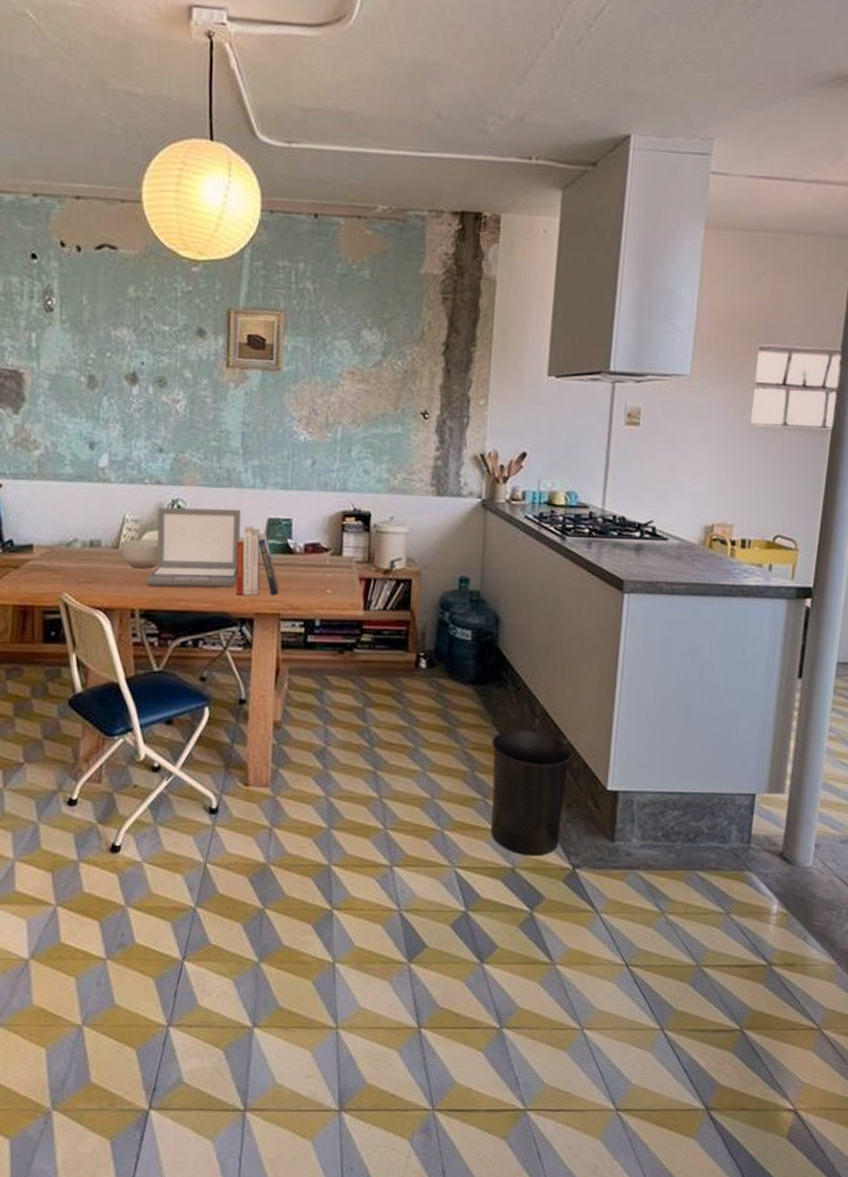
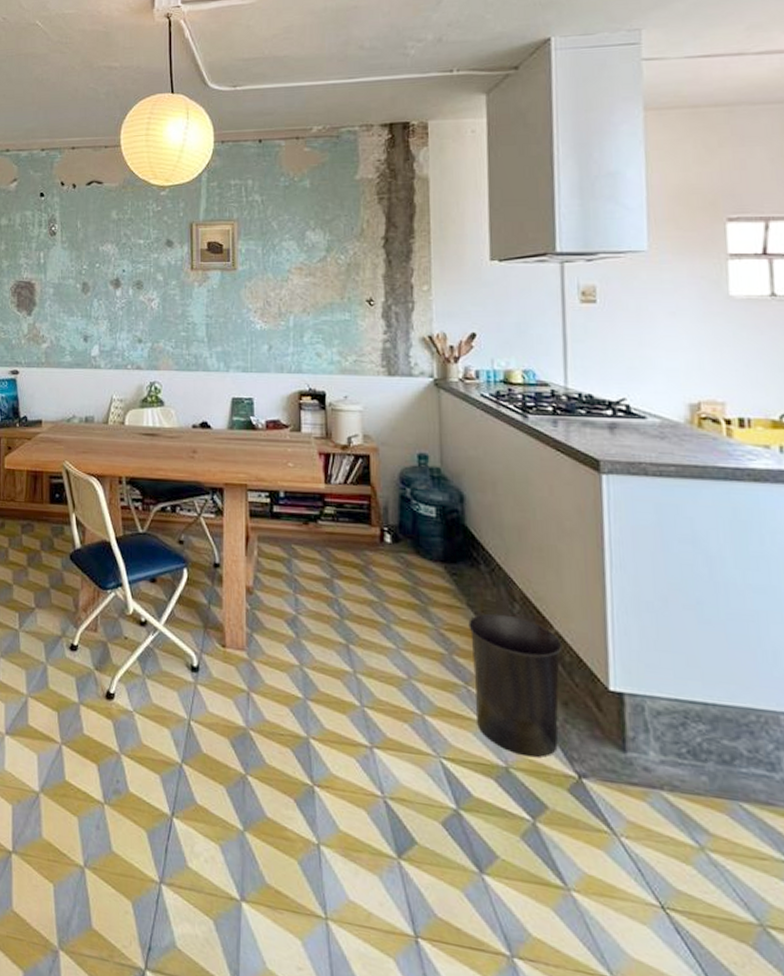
bowl: present [119,538,158,569] -> none [109,415,140,442]
laptop: present [145,508,242,588] -> none [130,389,209,460]
books: present [236,526,278,596] -> none [205,404,244,467]

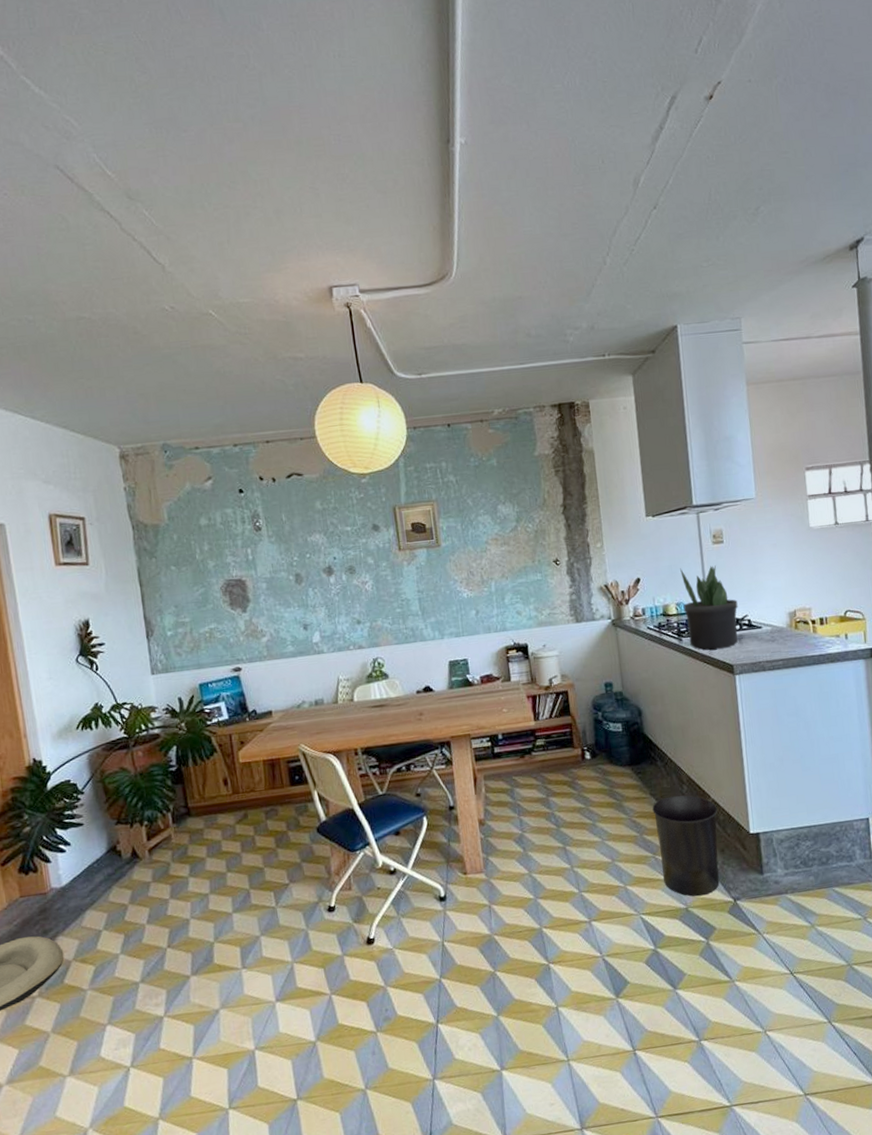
planter: none [532,328,612,438] -> present [680,565,738,650]

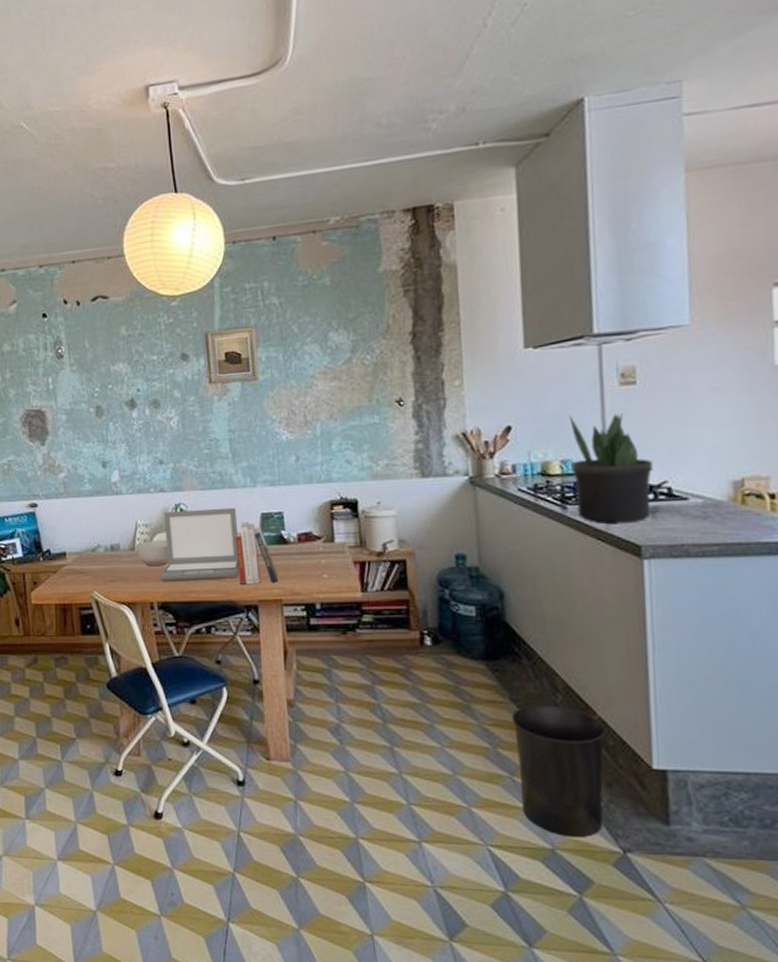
bowl: none [338,691,370,717] -> present [135,540,169,567]
laptop: none [361,658,433,729] -> present [159,507,240,582]
books: none [427,669,466,725] -> present [235,521,278,585]

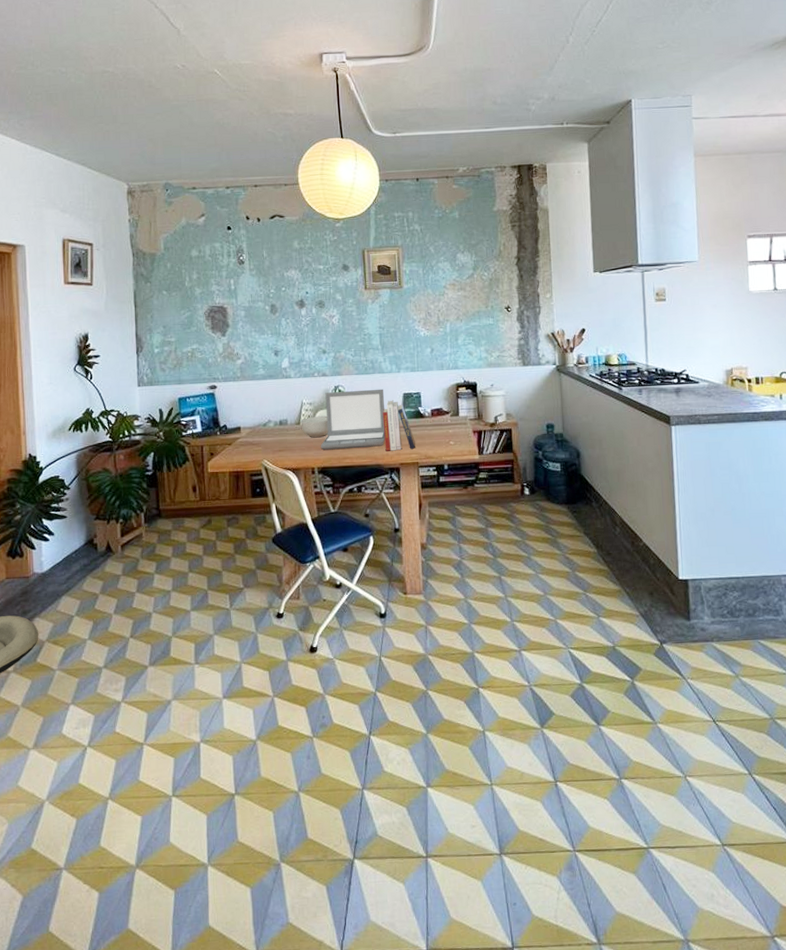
waste bin: present [512,705,606,838] -> none [585,536,649,636]
planter: present [569,413,653,524] -> none [623,321,677,401]

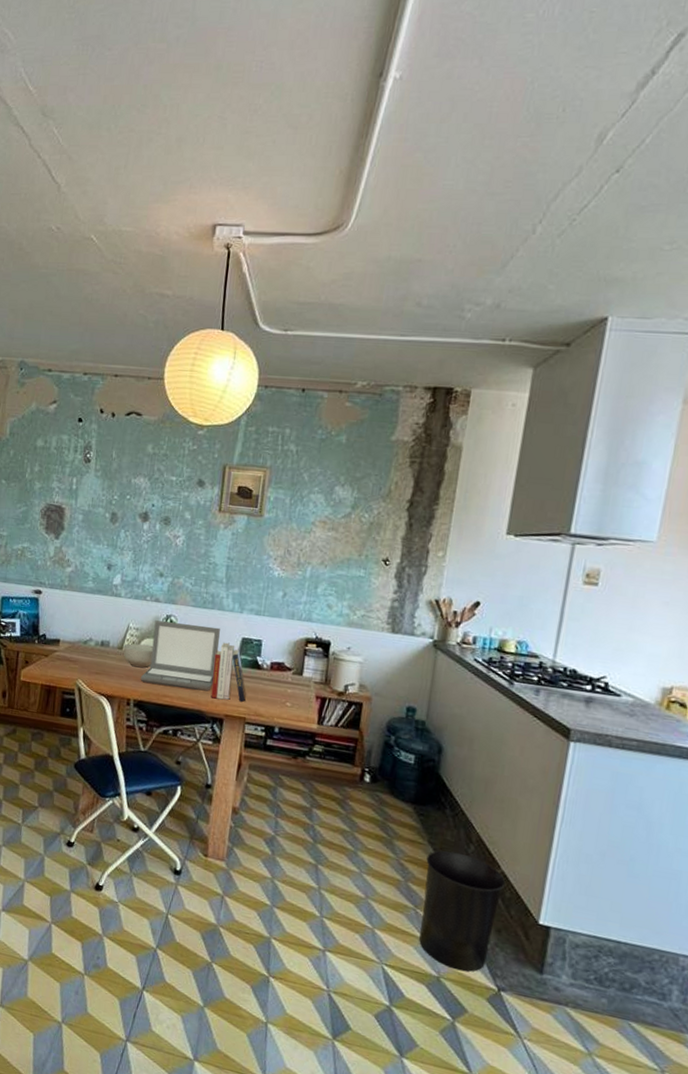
waste bin: none [585,536,649,636] -> present [419,850,506,972]

